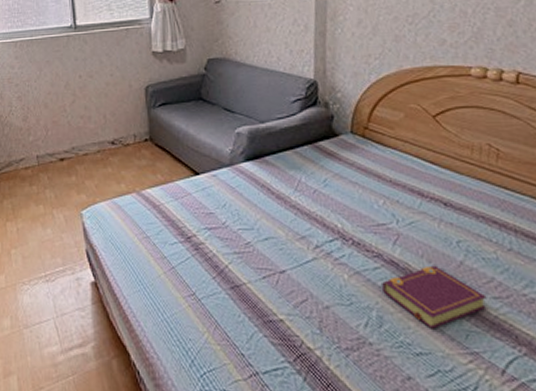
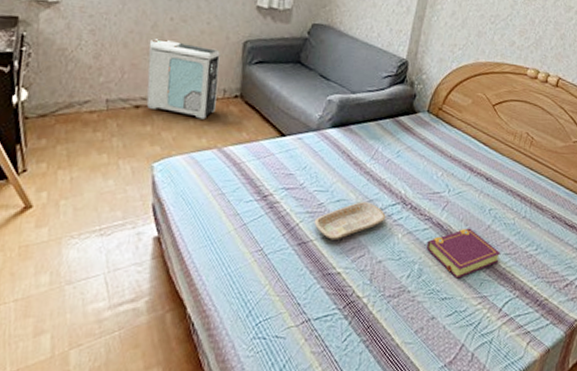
air purifier: none [64,96,129,165] -> present [146,39,220,120]
tray: none [243,239,325,283] -> present [313,202,386,241]

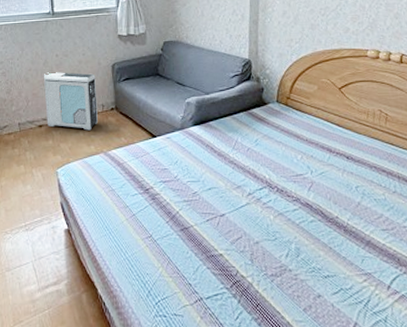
tray: present [313,202,386,241] -> none [191,188,256,225]
book: present [427,228,501,279] -> none [299,206,378,256]

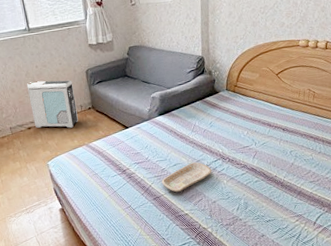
tray: none [191,188,256,225] -> present [161,162,212,193]

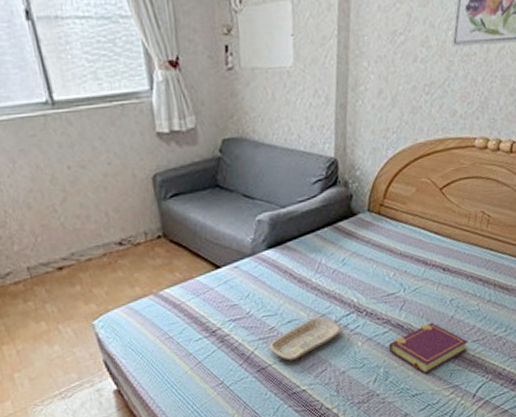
air purifier: present [26,80,78,128] -> none [52,190,141,268]
book: none [247,167,307,205] -> present [389,322,468,374]

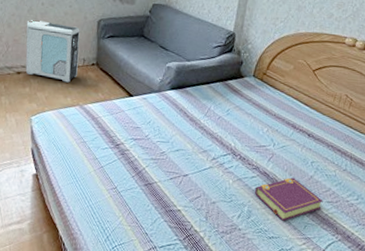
air purifier: none [52,190,141,268] -> present [25,20,80,83]
tray: present [268,317,342,361] -> none [157,151,218,183]

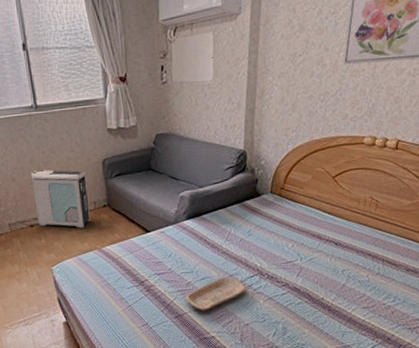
tray: none [157,151,218,183] -> present [185,277,247,311]
book: present [255,177,323,221] -> none [287,288,359,333]

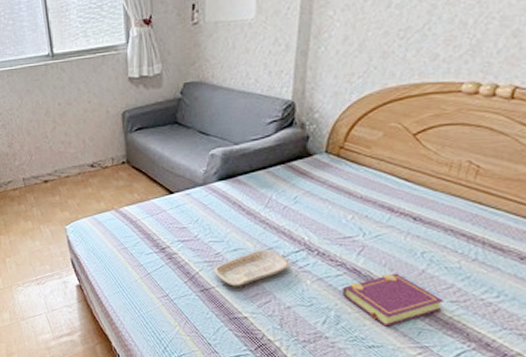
air purifier: present [30,170,90,228] -> none [45,122,107,186]
book: none [287,288,359,333] -> present [343,273,444,327]

